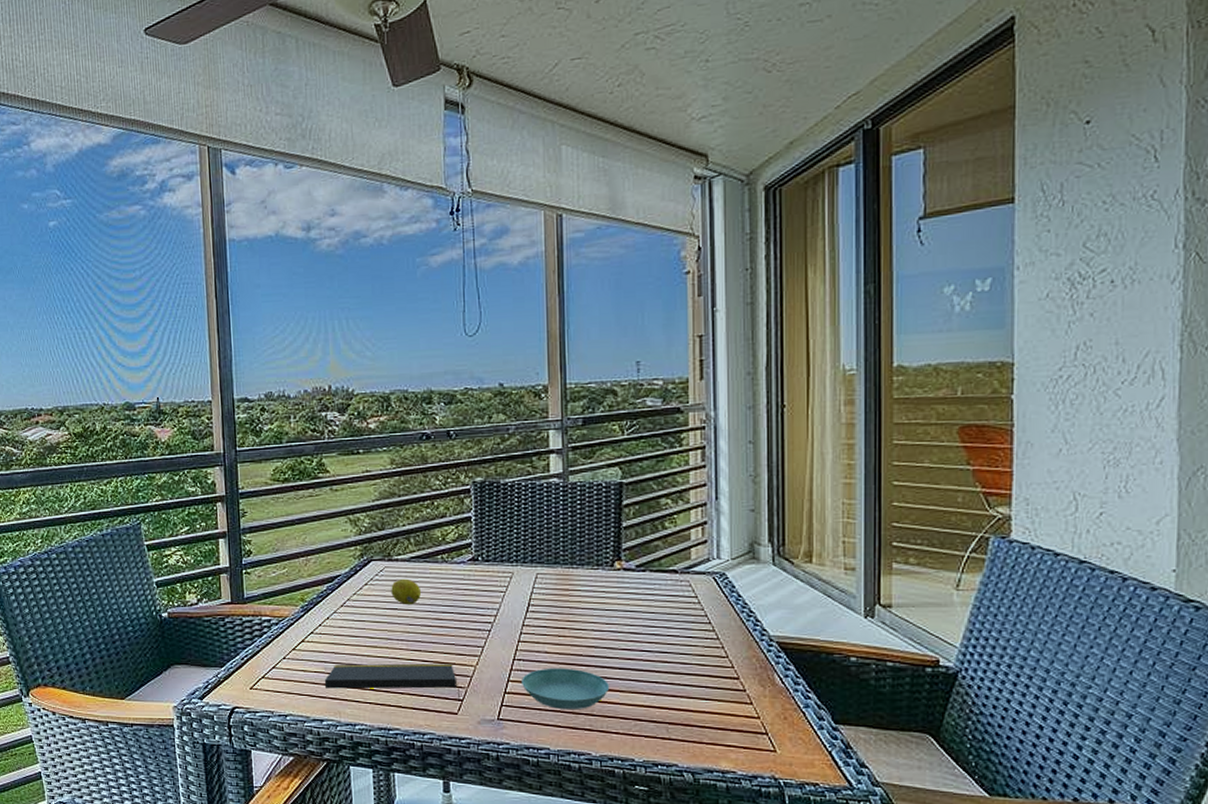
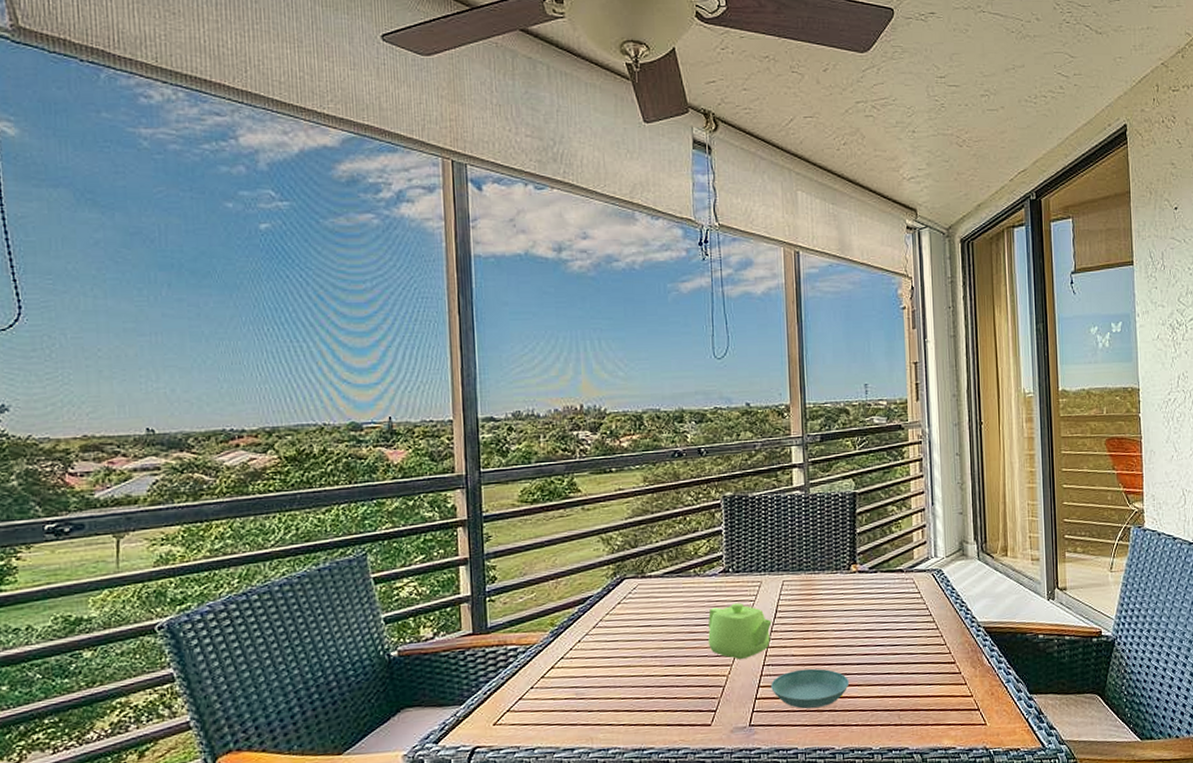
notepad: present [324,663,461,704] -> none [575,675,715,715]
fruit: present [391,578,422,605] -> none [644,594,675,621]
teapot: none [455,593,524,651] -> present [708,603,772,659]

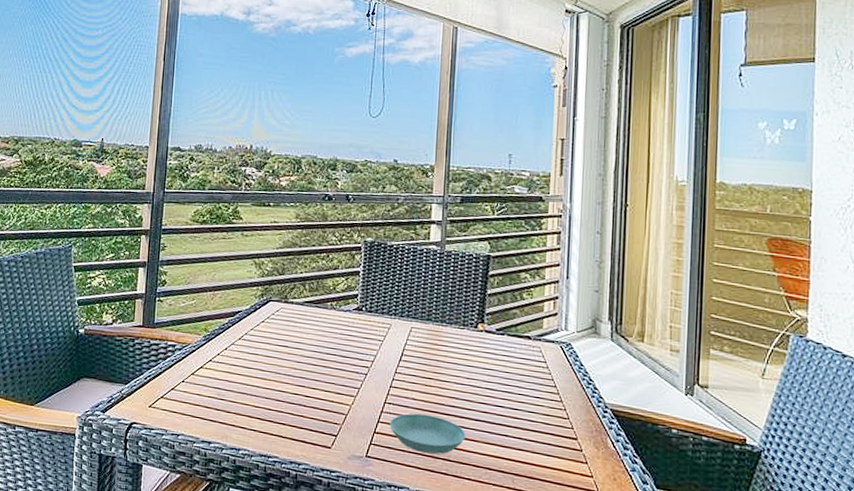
teapot: present [708,603,772,659] -> none [336,340,397,393]

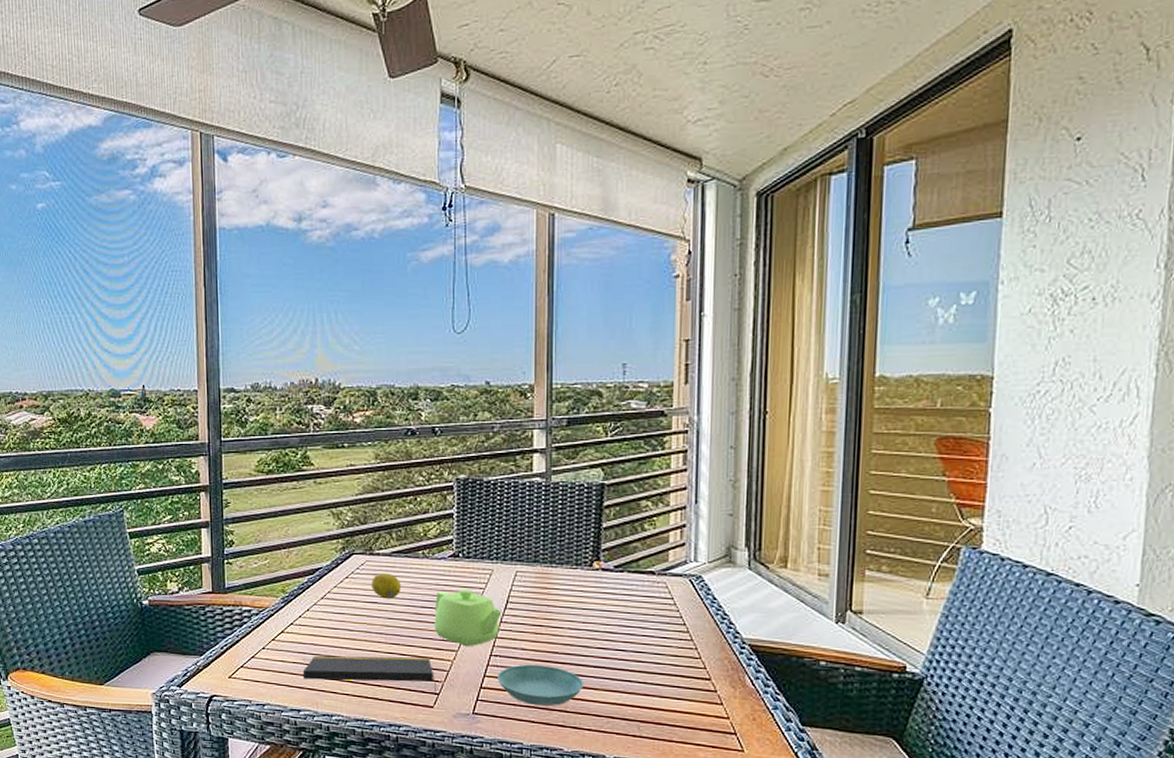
notepad: none [215,391,335,439] -> present [302,655,437,698]
fruit: none [284,319,311,345] -> present [372,572,402,599]
teapot: none [336,340,397,393] -> present [434,589,502,646]

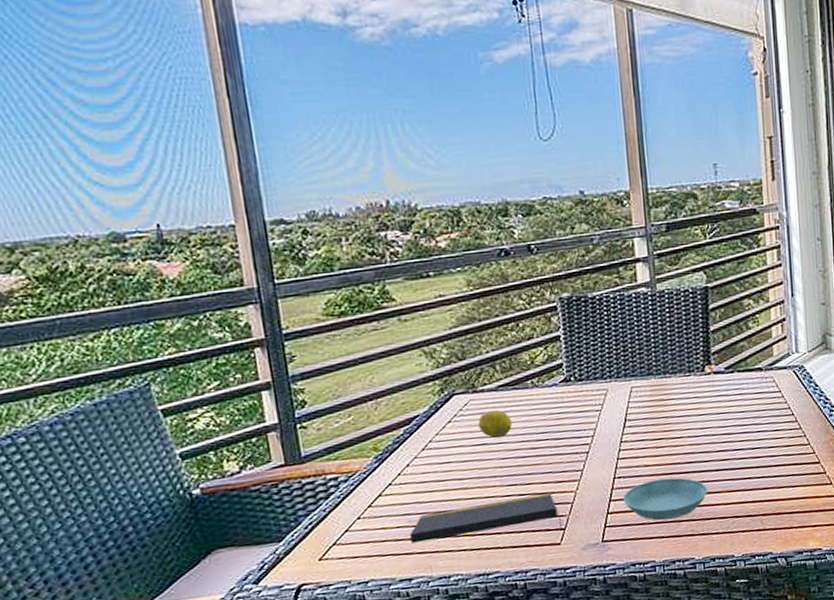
teapot: present [434,589,502,646] -> none [550,413,622,474]

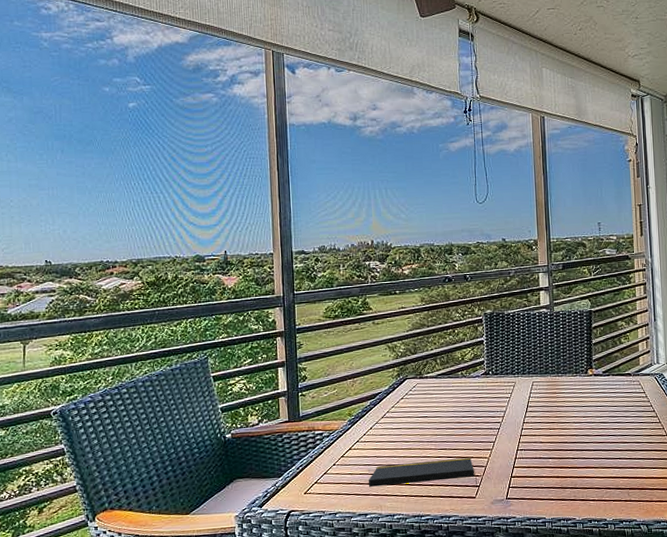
fruit: present [478,409,513,439] -> none [422,392,446,413]
saucer: present [623,477,708,521] -> none [524,453,588,486]

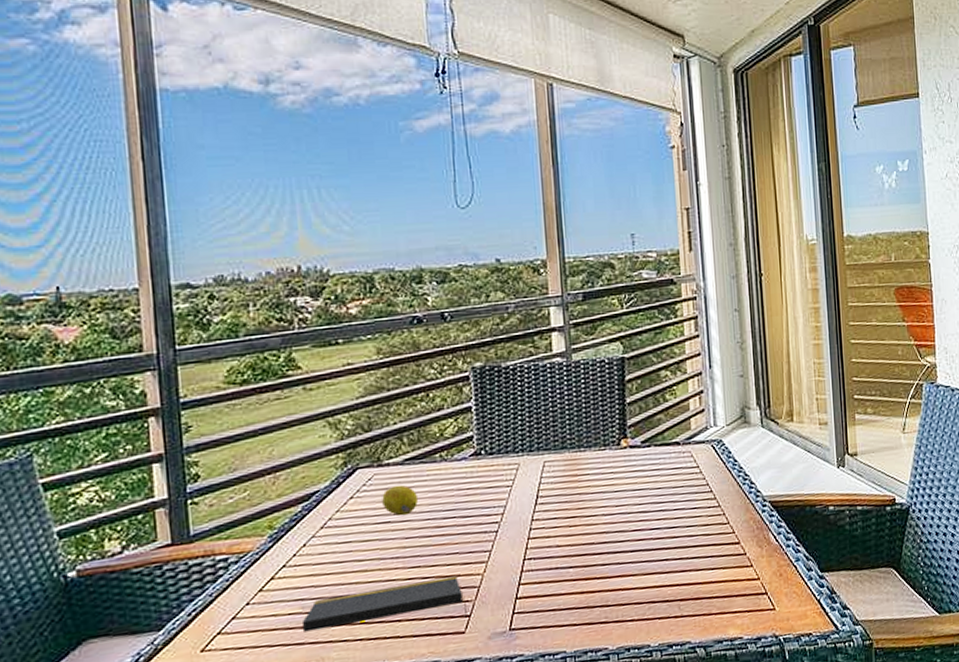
fruit: none [422,392,446,413] -> present [382,484,419,516]

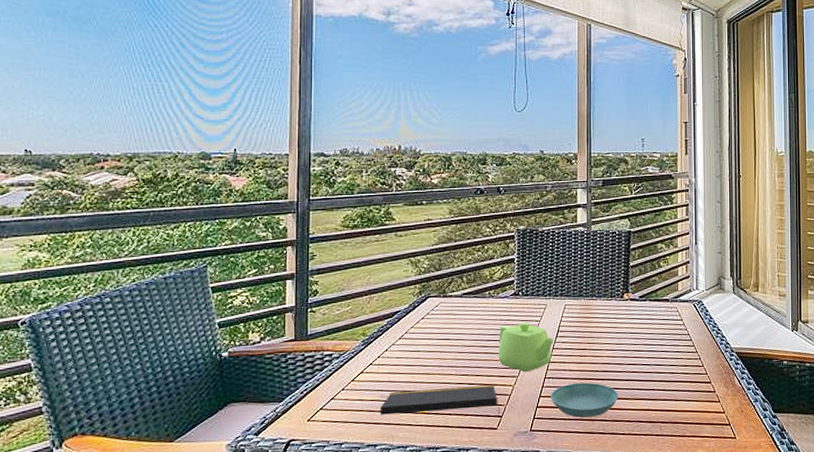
fruit: present [382,484,419,516] -> none [445,312,471,336]
teapot: none [458,489,533,555] -> present [498,322,554,372]
saucer: none [533,559,623,607] -> present [551,382,619,418]

